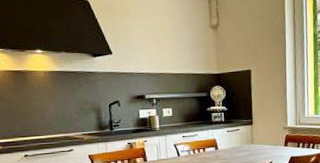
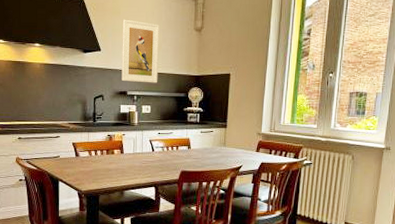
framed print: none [133,19,177,85] -> present [121,19,159,83]

